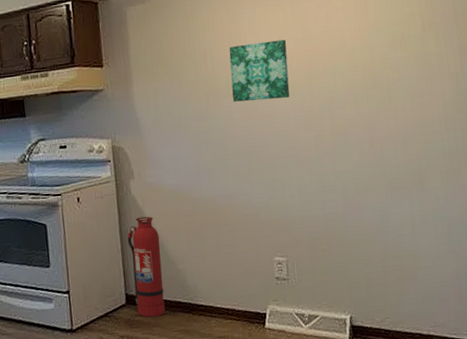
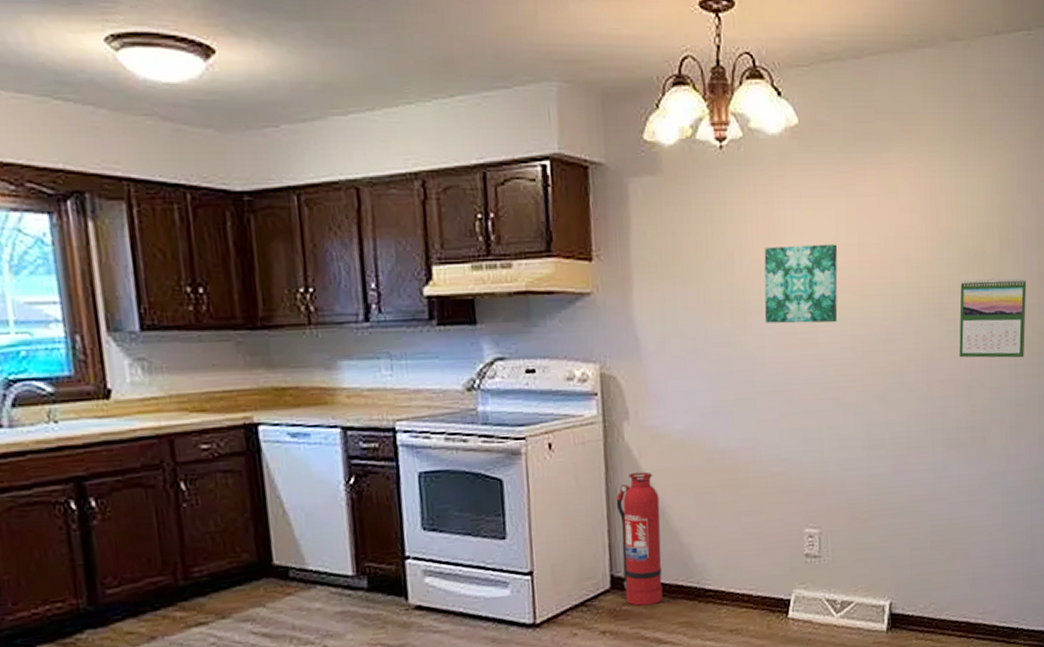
calendar: none [390,52,453,119] -> present [959,278,1027,358]

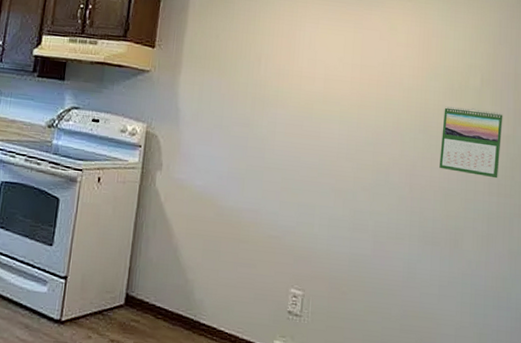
fire extinguisher: present [616,471,663,606] -> none [134,212,175,326]
wall art: present [764,244,838,324] -> none [278,57,344,123]

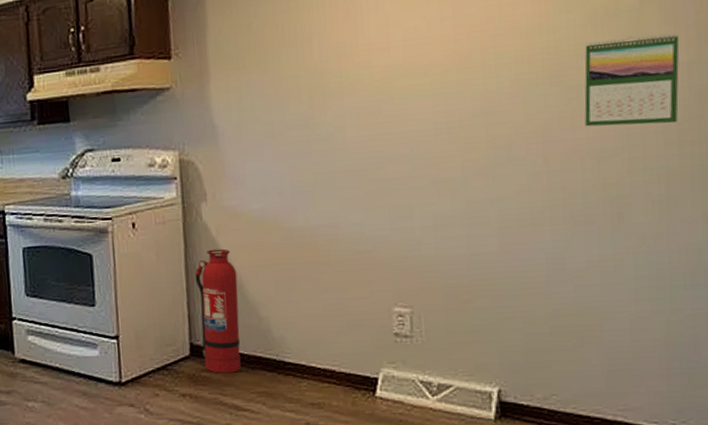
fire extinguisher: none [134,212,175,326] -> present [194,249,241,373]

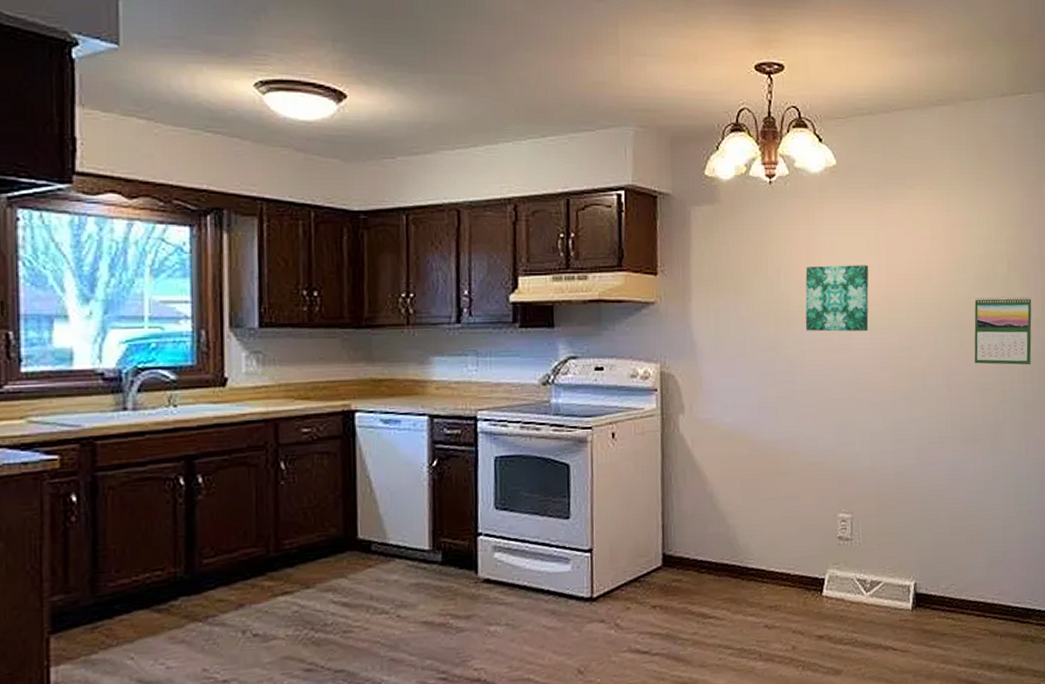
fire extinguisher: present [194,249,241,373] -> none [670,459,710,582]
wall art: none [344,19,429,104] -> present [805,265,869,332]

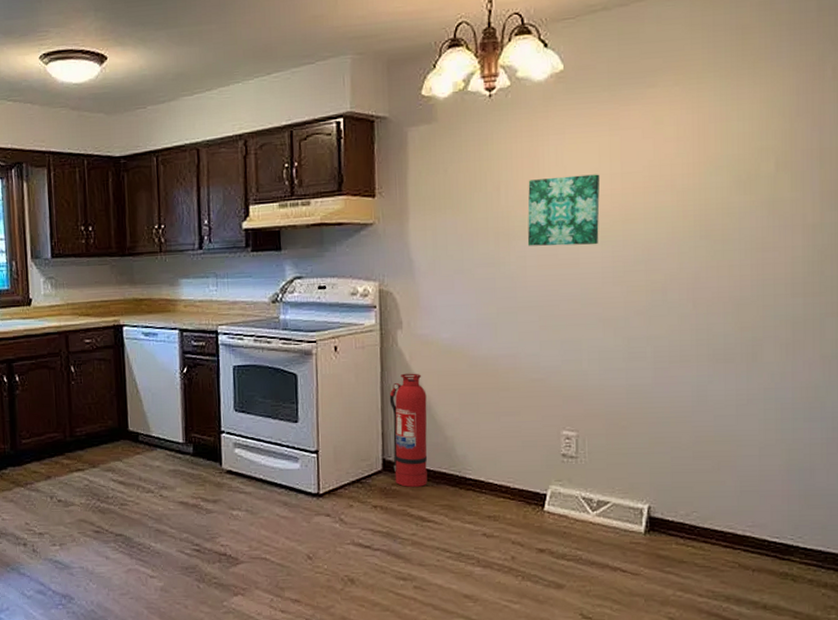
fire extinguisher: none [670,459,710,582] -> present [389,373,428,487]
calendar: present [974,296,1032,365] -> none [728,198,807,277]

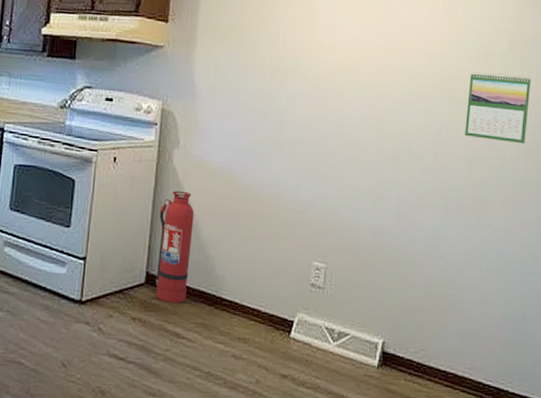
wall art: present [527,174,600,246] -> none [298,27,366,93]
calendar: none [728,198,807,277] -> present [465,72,532,144]

